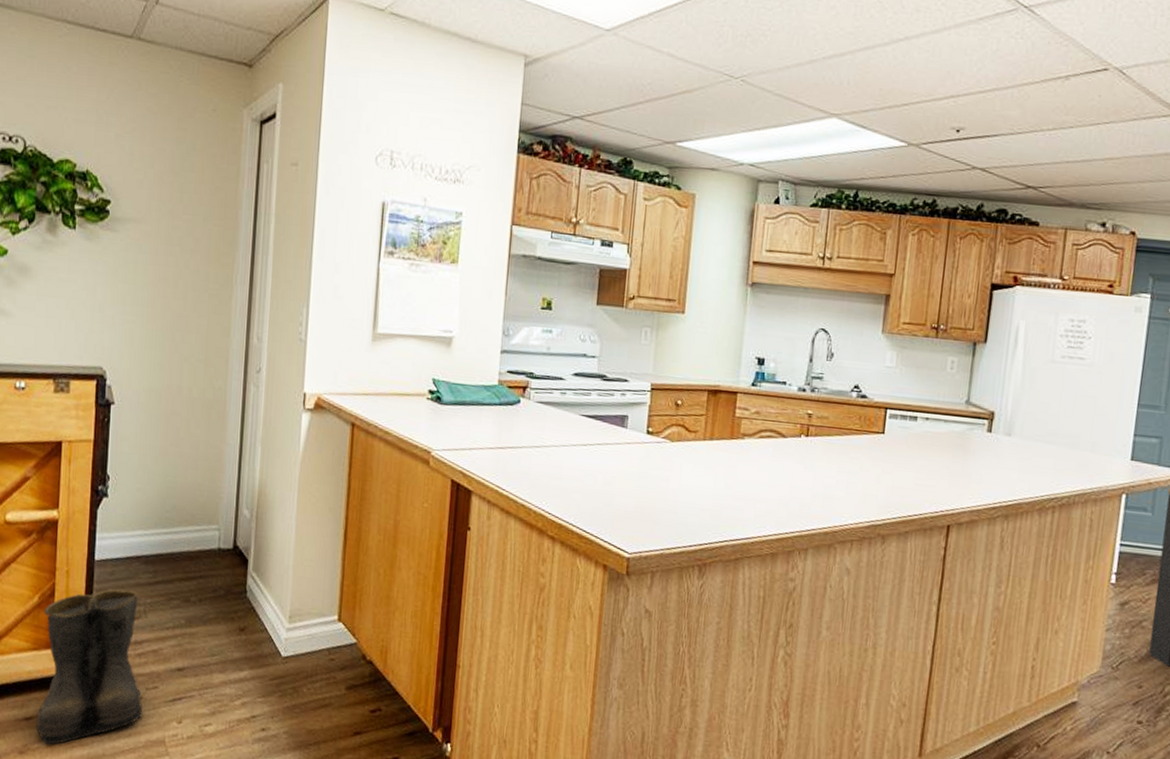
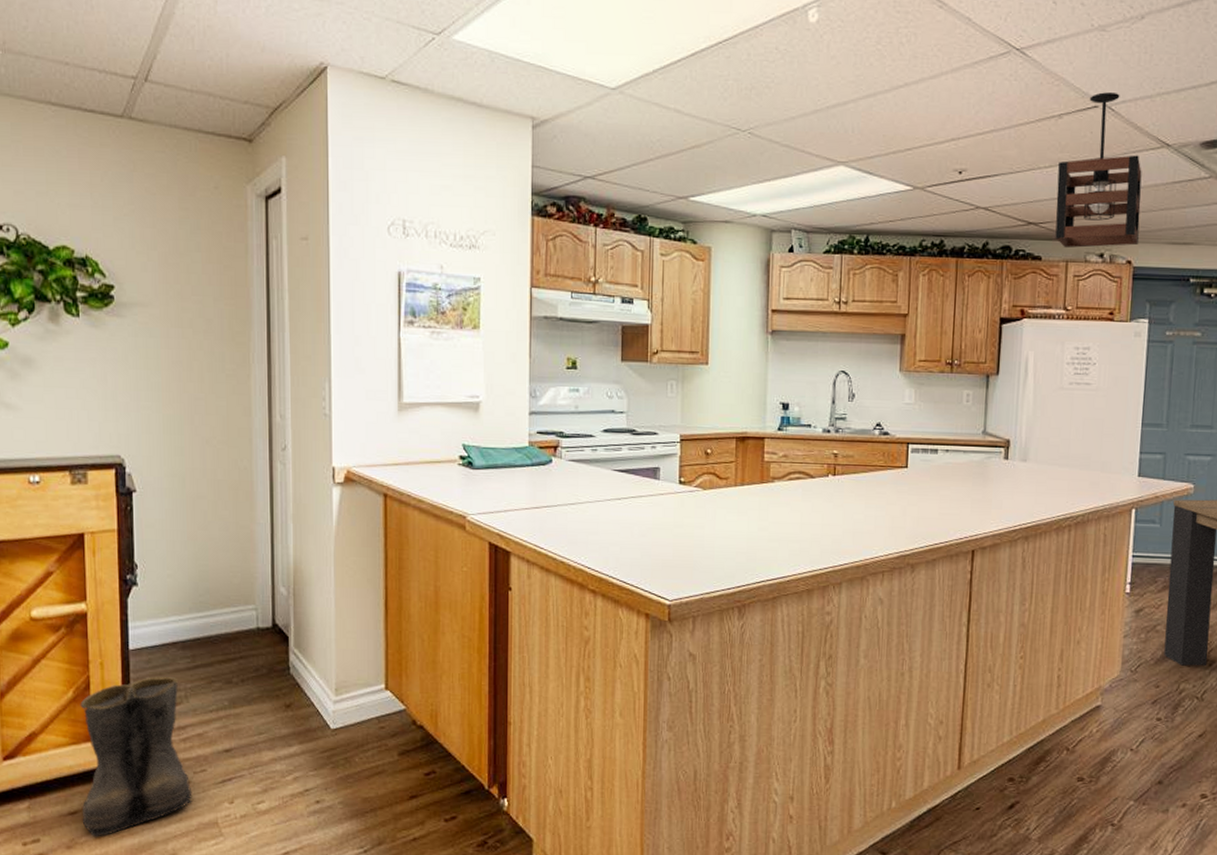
pendant light: none [1055,55,1152,216] -> present [1055,92,1142,248]

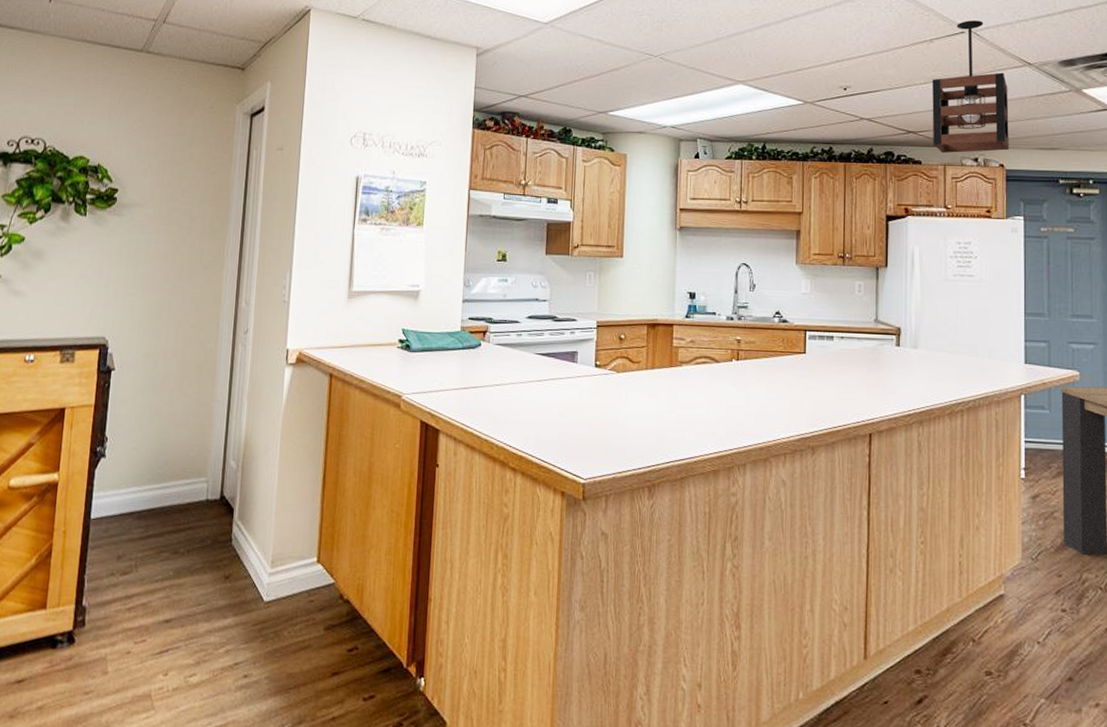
boots: present [80,676,193,837] -> none [27,545,131,707]

